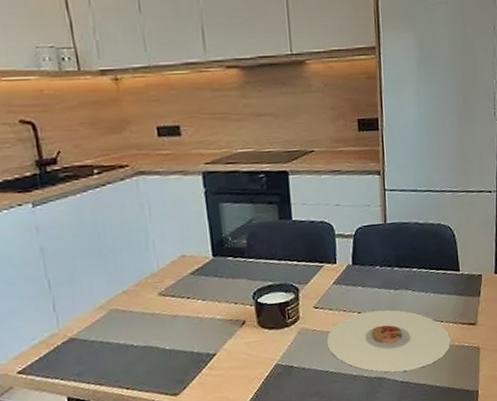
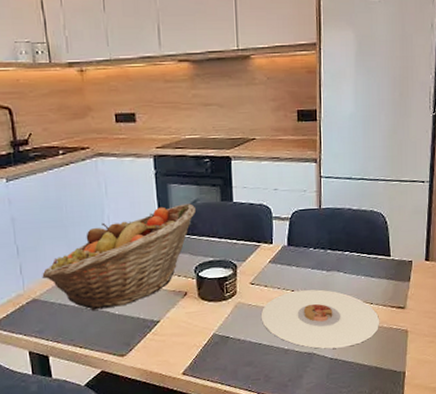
fruit basket: none [79,223,251,347] -> present [42,203,195,310]

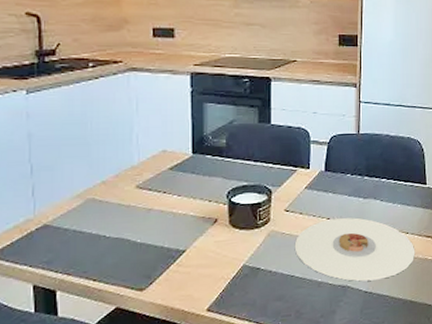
fruit basket: present [42,203,195,310] -> none [57,124,231,238]

